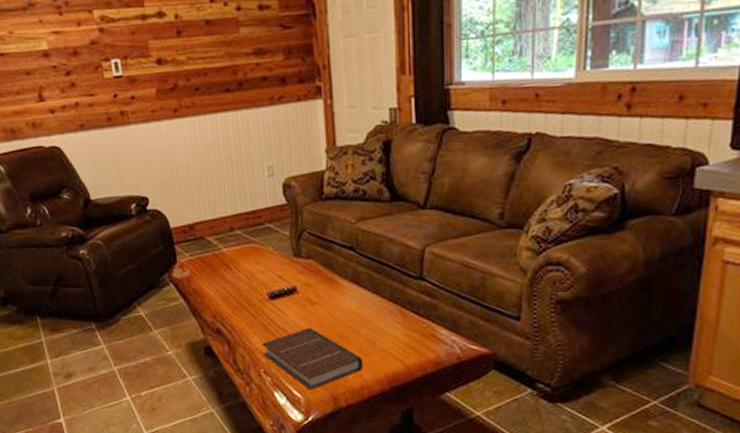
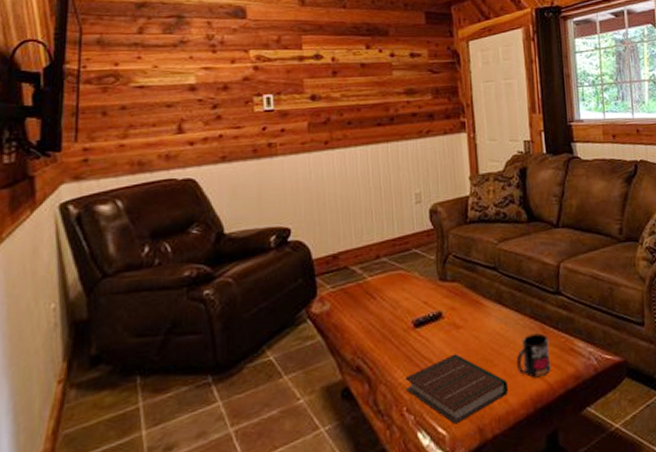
mug: none [372,317,409,359] -> present [516,333,551,378]

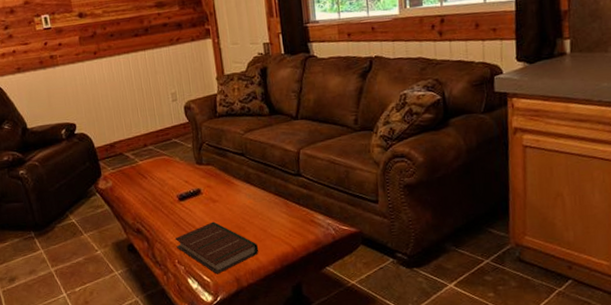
mug: present [516,333,551,378] -> none [264,207,295,243]

